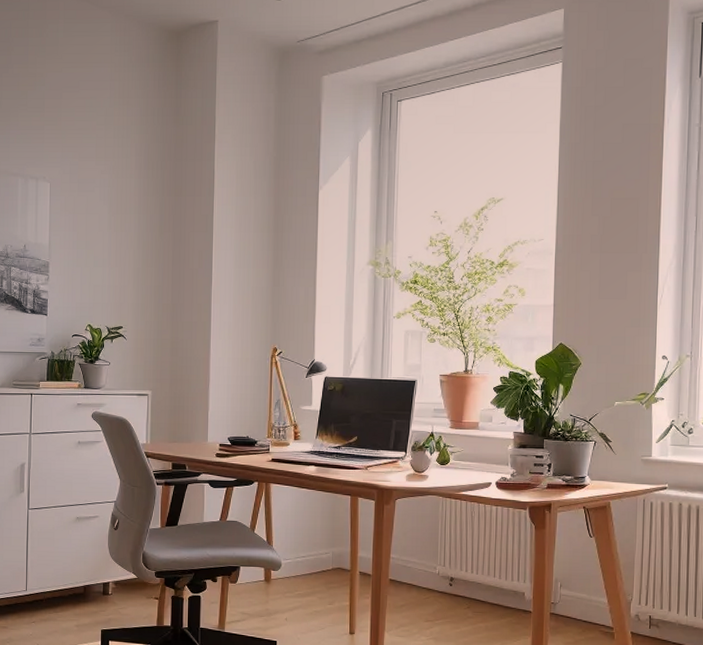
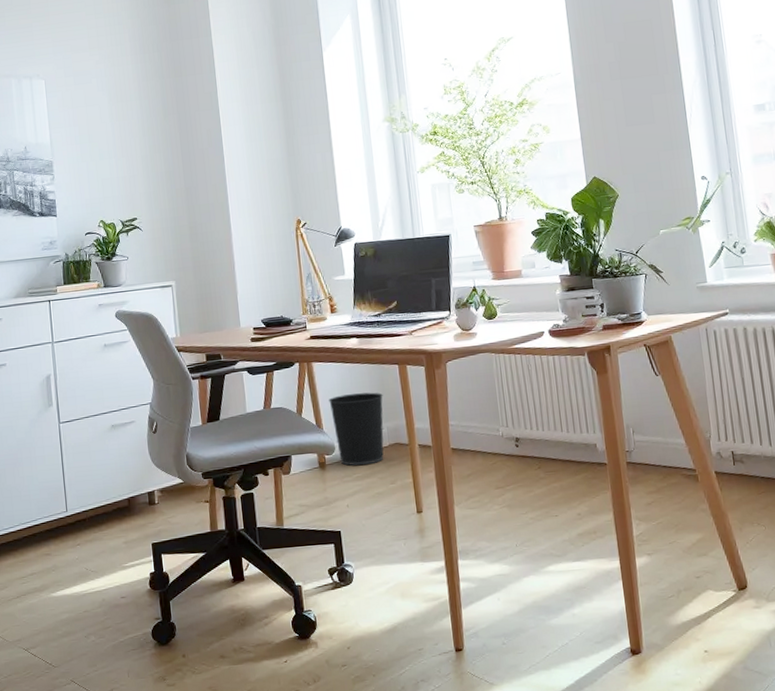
wastebasket: none [281,517,333,584] -> present [329,392,384,466]

